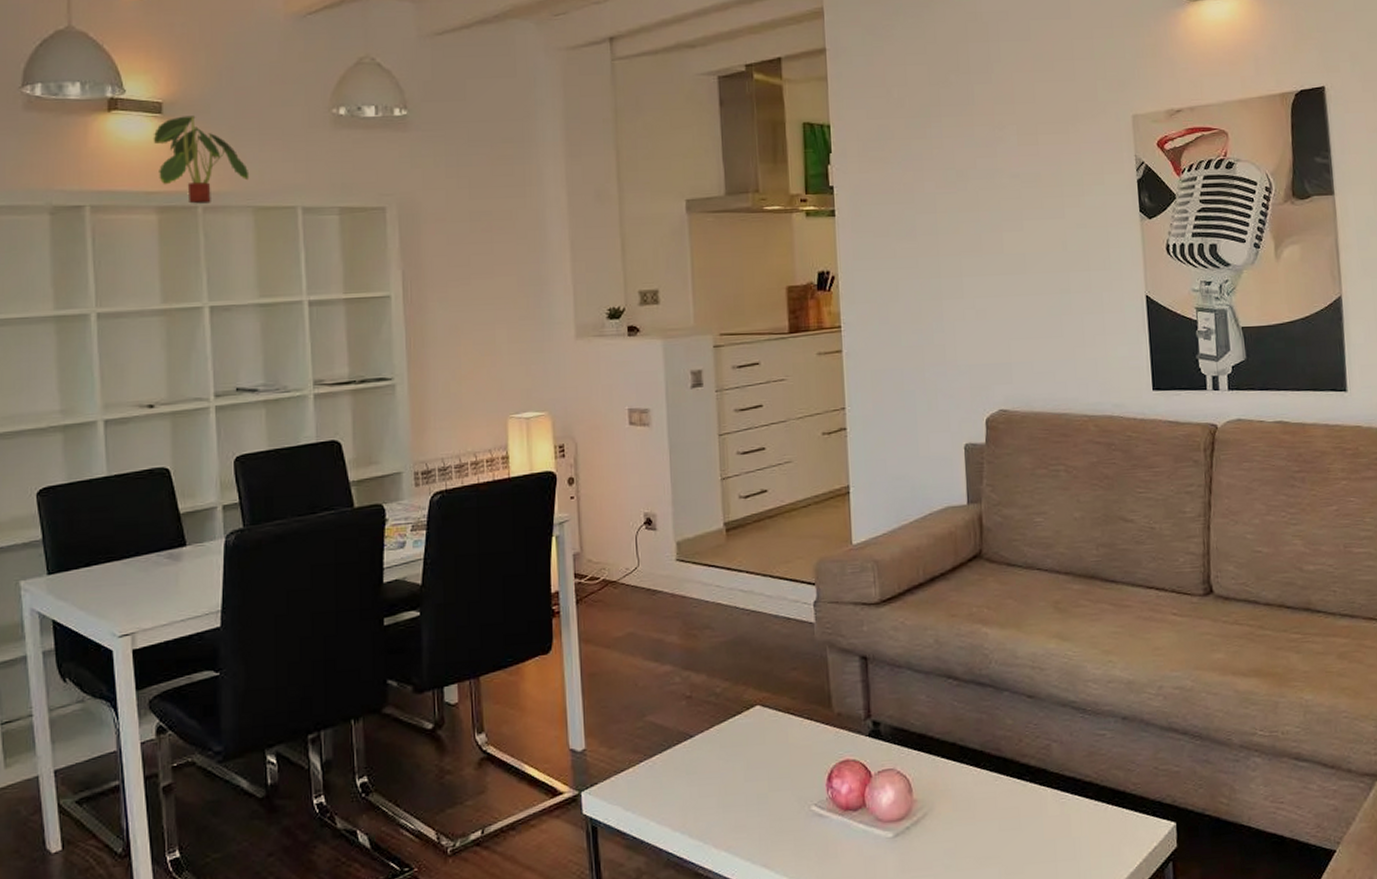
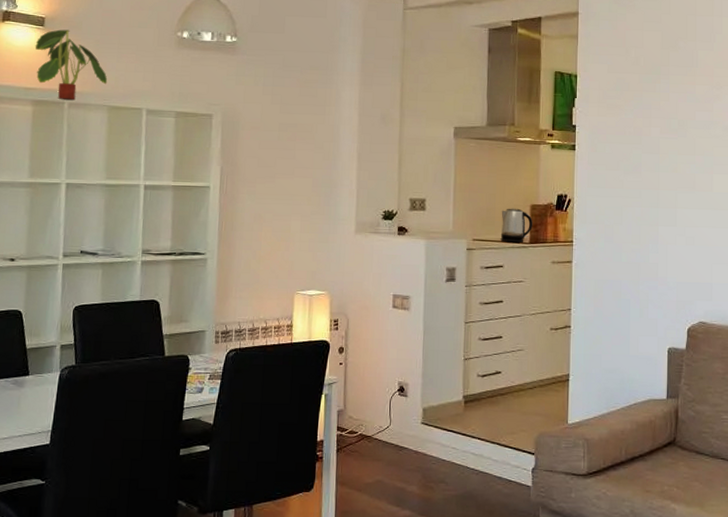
kettle: none [751,292,791,335] -> present [500,208,533,244]

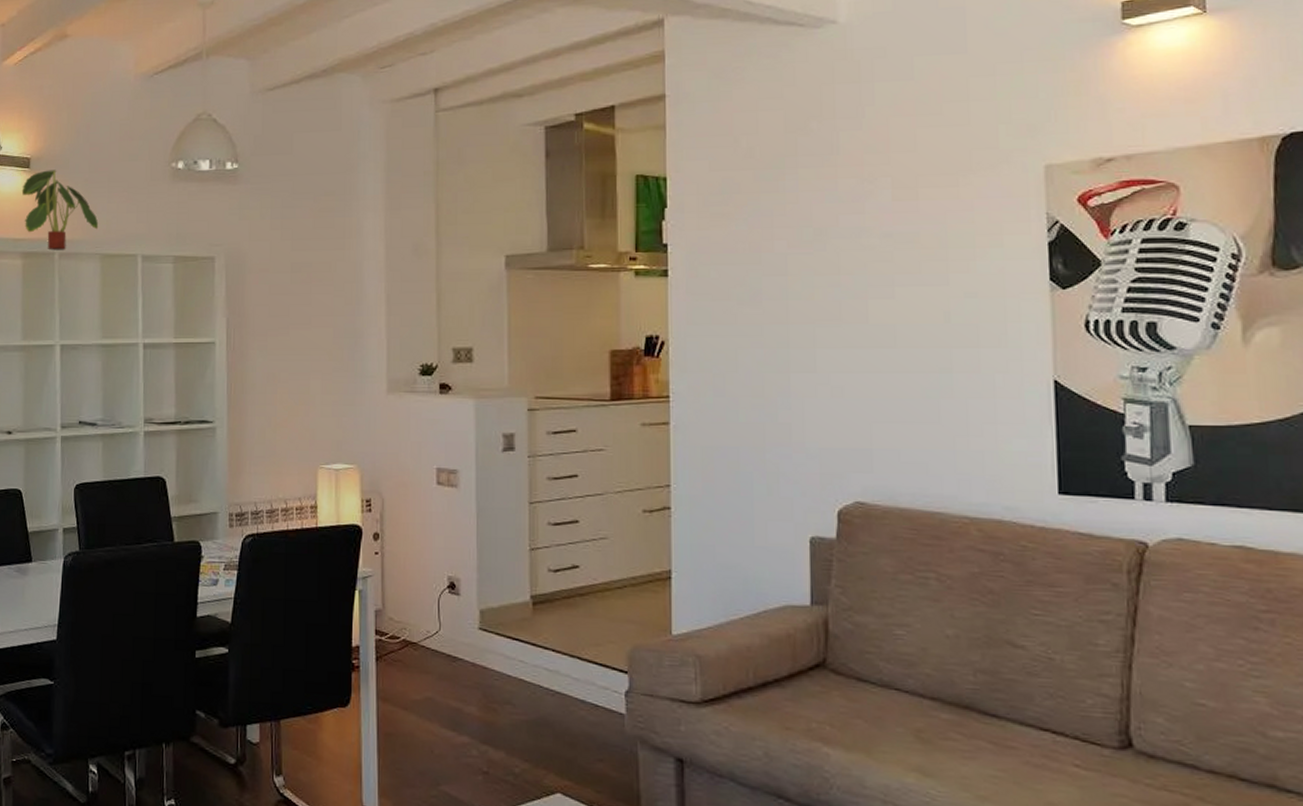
kettle: present [500,208,533,244] -> none [571,355,614,401]

